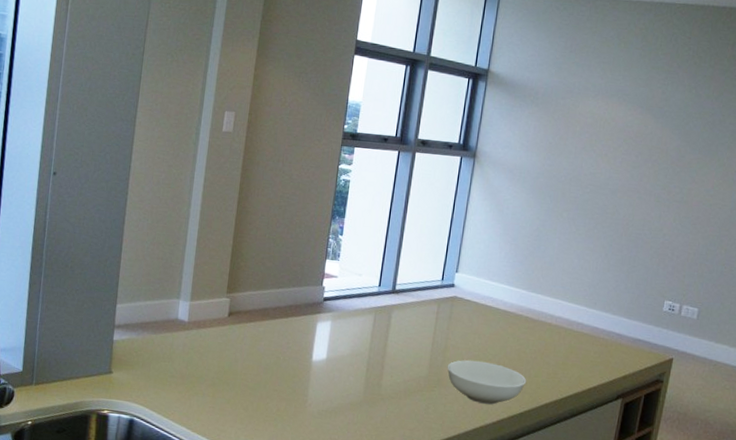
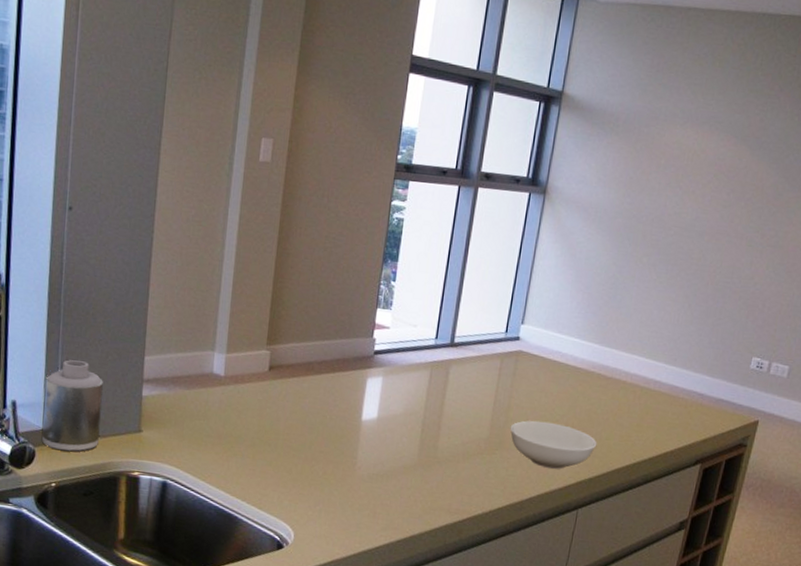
soap dispenser: none [20,308,79,393] -> present [41,360,103,453]

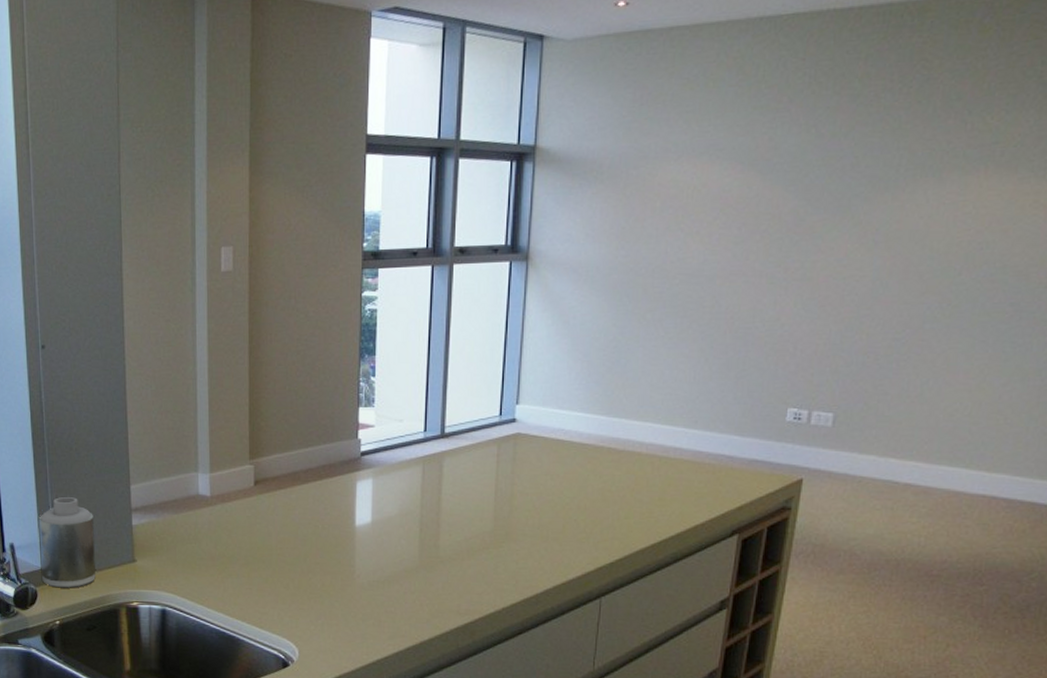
bowl: present [510,420,597,469] -> none [515,506,615,556]

